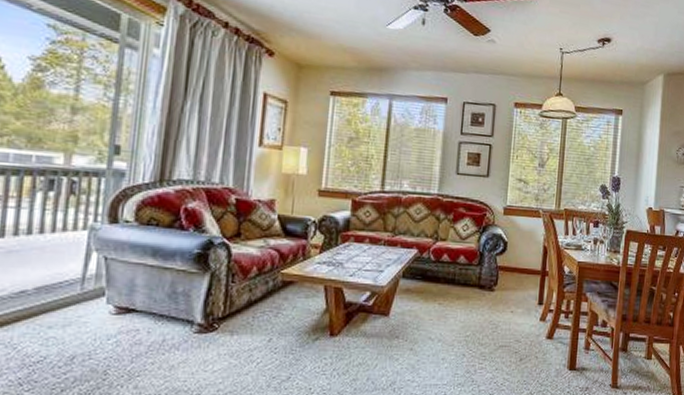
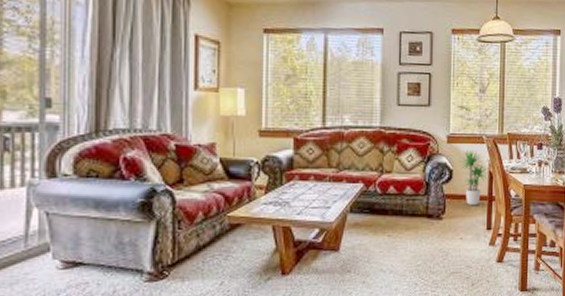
potted plant: none [514,222,544,279] -> present [459,149,489,205]

